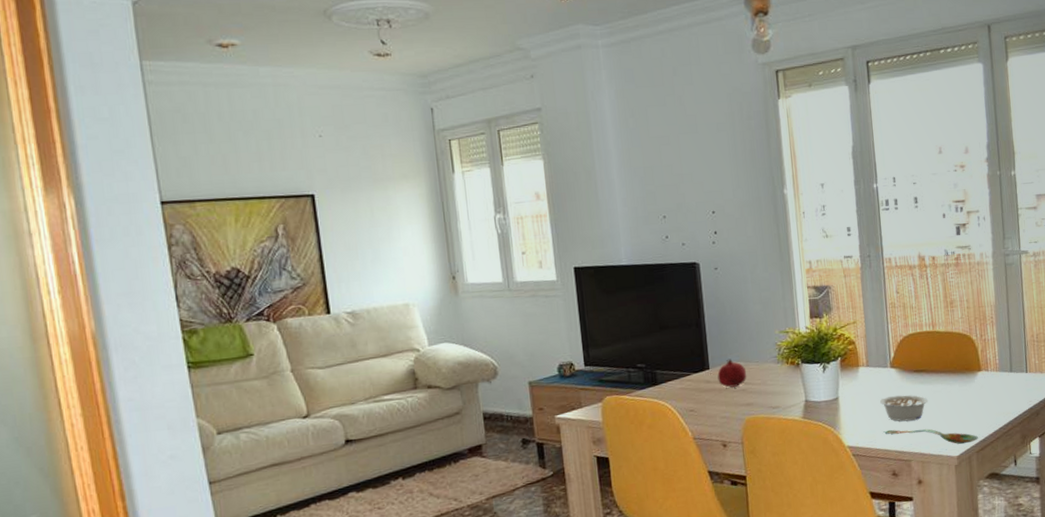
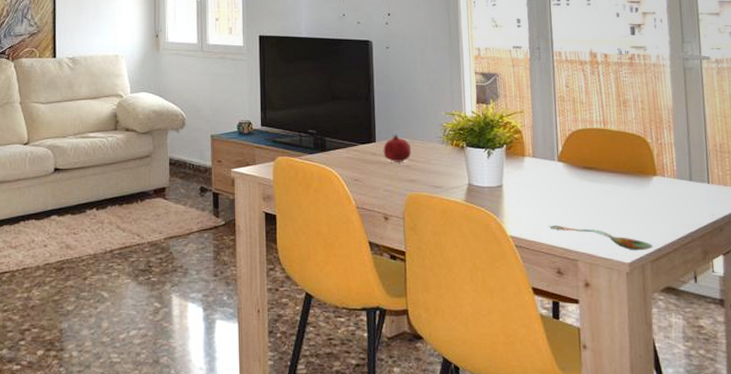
legume: present [880,394,929,422] -> none [546,191,598,218]

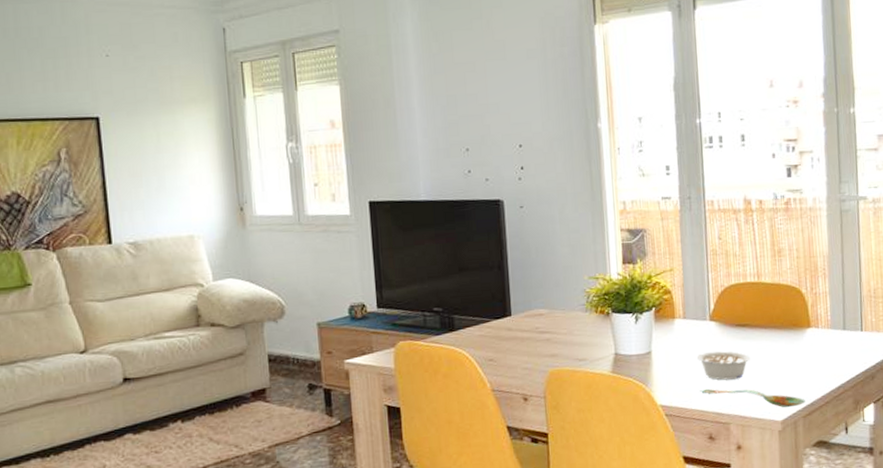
fruit: present [383,134,412,162] -> none [520,305,552,337]
legume: none [546,191,598,218] -> present [697,351,751,380]

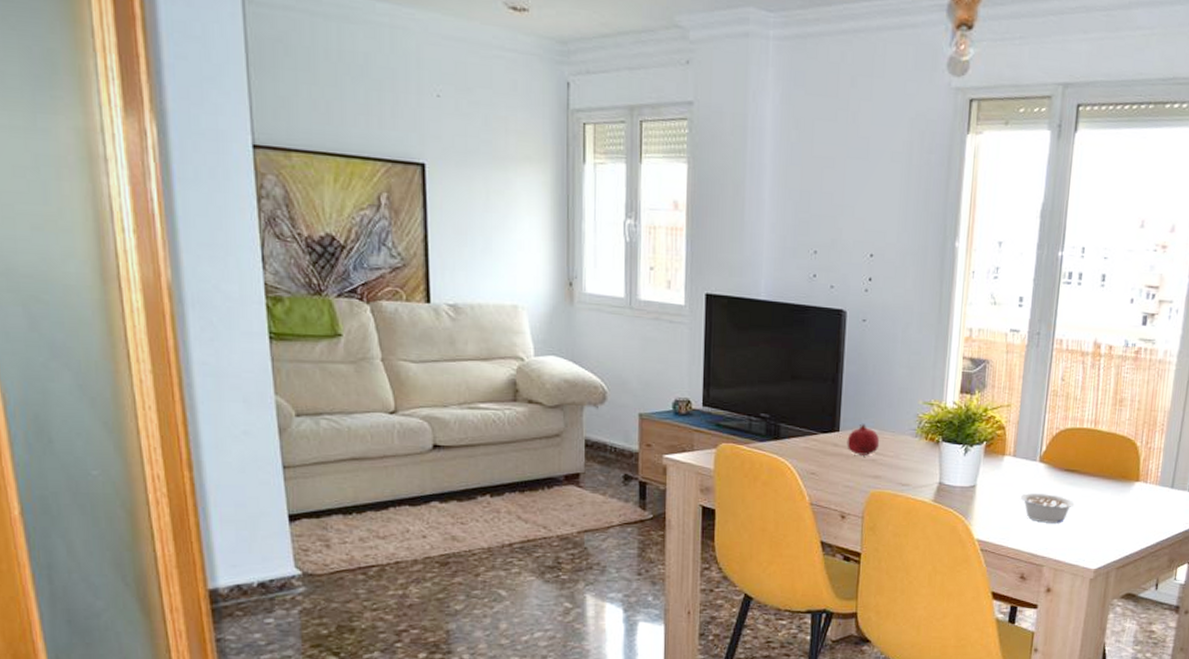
fruit: none [520,305,552,337] -> present [847,423,880,455]
spoon: present [700,388,805,408] -> none [1018,529,1121,558]

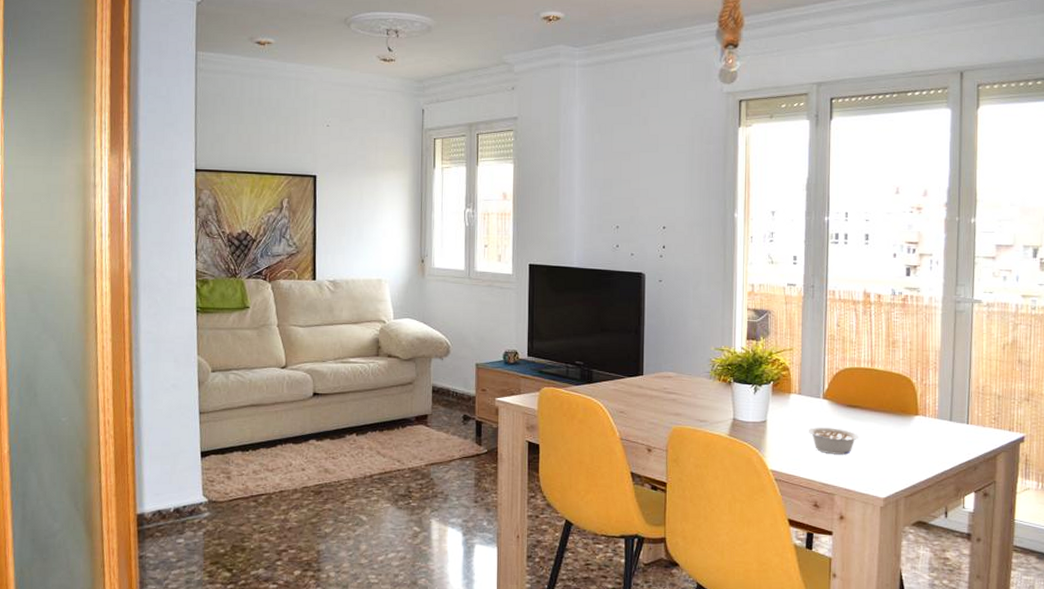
fruit: present [847,423,880,455] -> none [650,368,679,396]

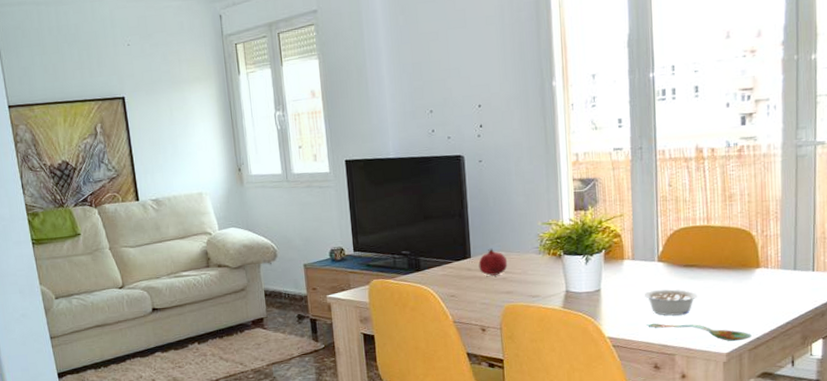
fruit: none [650,368,679,396] -> present [478,248,508,276]
spoon: none [809,460,908,487] -> present [646,323,752,342]

